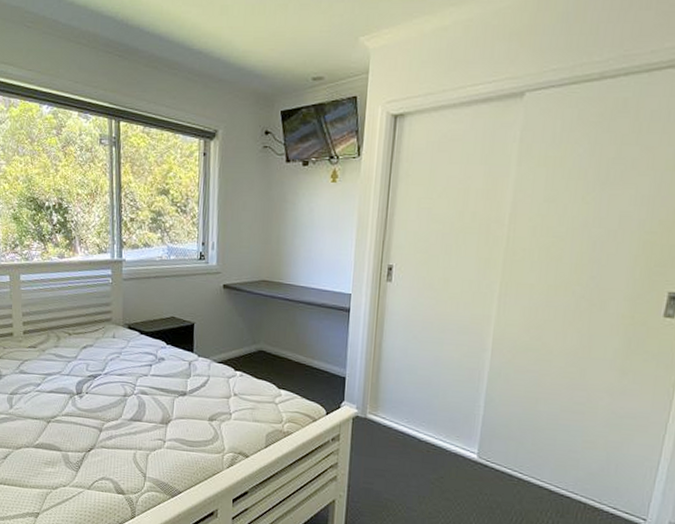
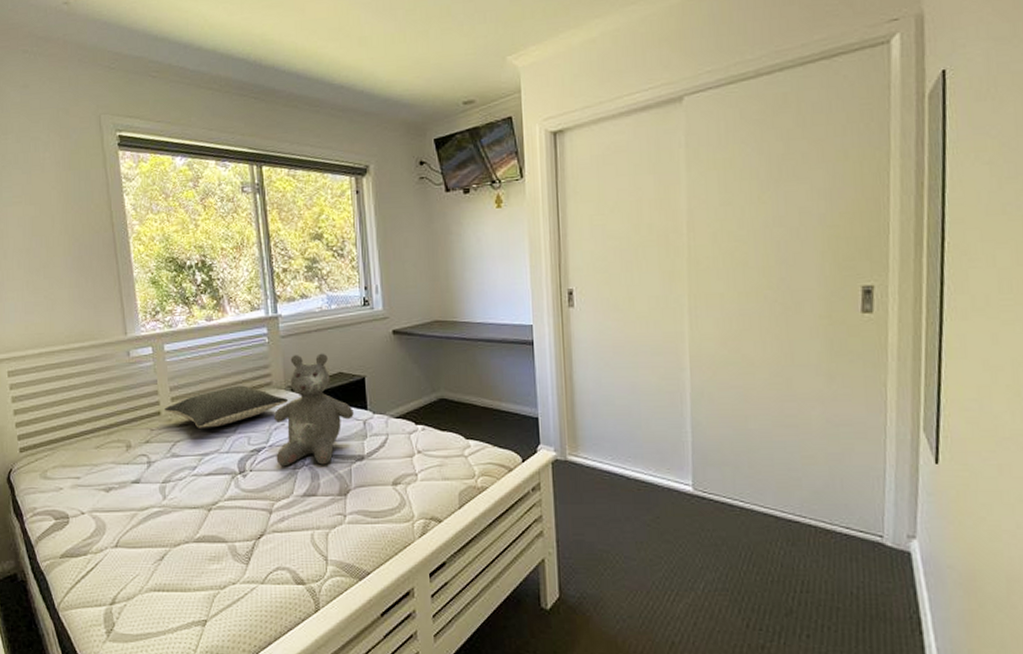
pillow: none [17,318,125,353] -> present [165,385,289,428]
teddy bear: none [109,297,181,396] -> present [274,353,354,467]

